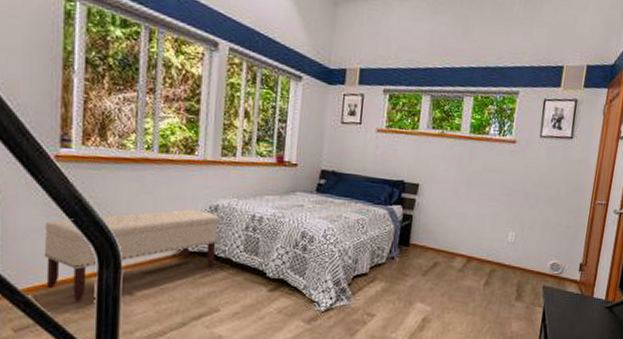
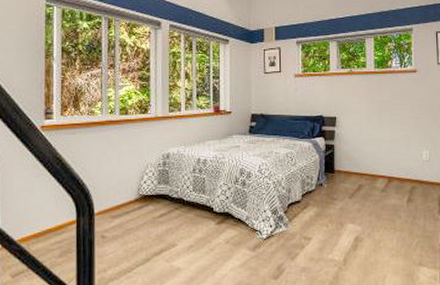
bench: present [44,209,220,302] -> none [34,159,171,247]

